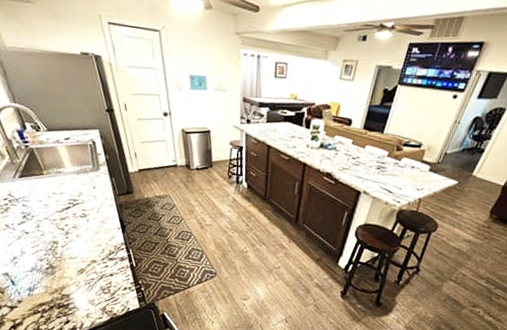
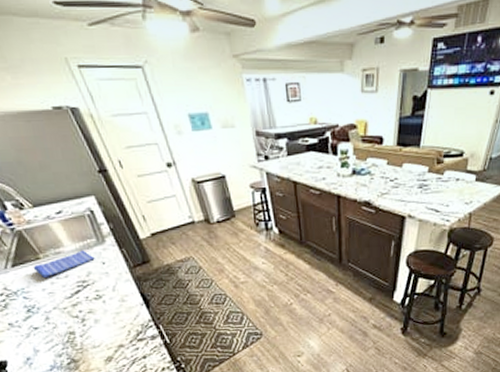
dish towel: none [36,173,88,191] -> present [33,250,95,278]

